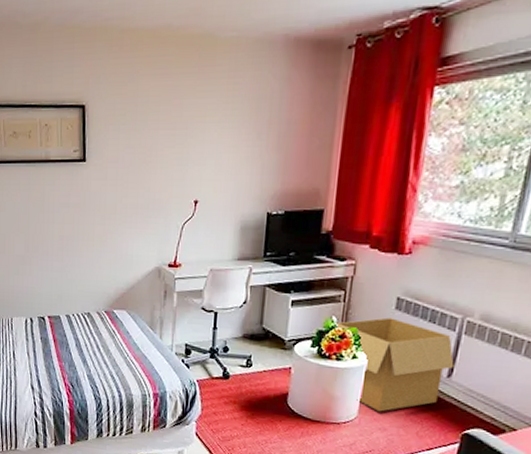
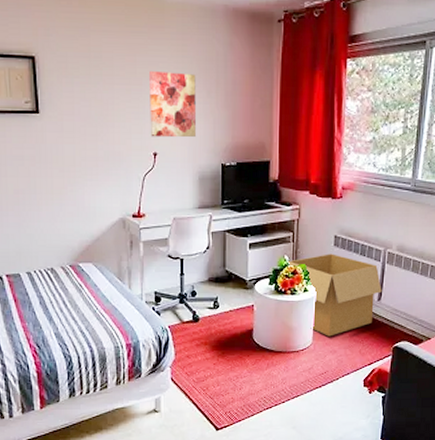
wall art: none [192,113,246,184] -> present [149,70,196,138]

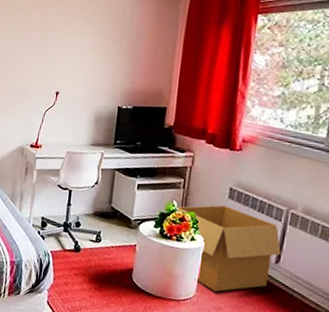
wall art: present [149,70,196,138] -> none [55,20,102,80]

